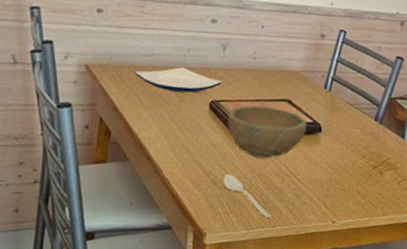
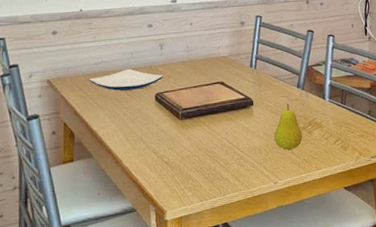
spoon: present [223,174,272,218] -> none [175,154,221,188]
bowl: present [227,105,307,159] -> none [172,90,240,137]
fruit: none [339,136,372,188] -> present [274,103,302,150]

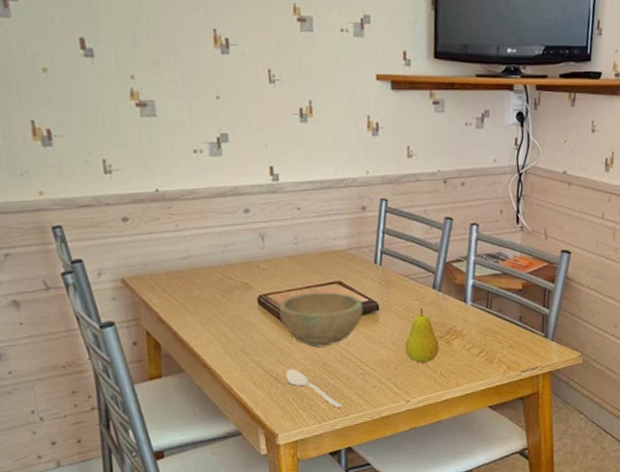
plate: present [88,68,163,91] -> none [173,264,266,292]
bowl: none [172,90,240,137] -> present [279,292,363,348]
spoon: none [175,154,221,188] -> present [285,368,342,407]

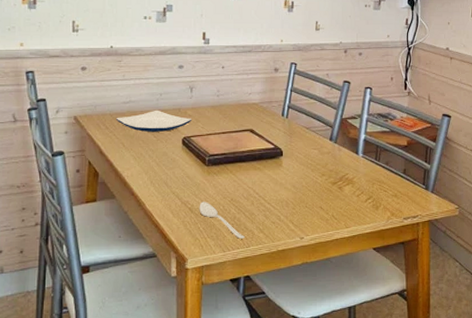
plate: none [173,264,266,292] -> present [115,110,191,132]
bowl: present [279,292,363,348] -> none [199,137,269,185]
fruit: present [404,307,439,363] -> none [302,156,332,205]

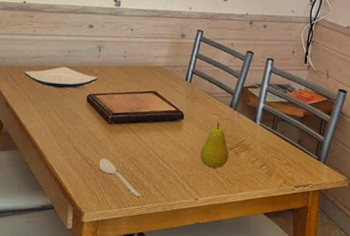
fruit: none [302,156,332,205] -> present [200,121,229,168]

